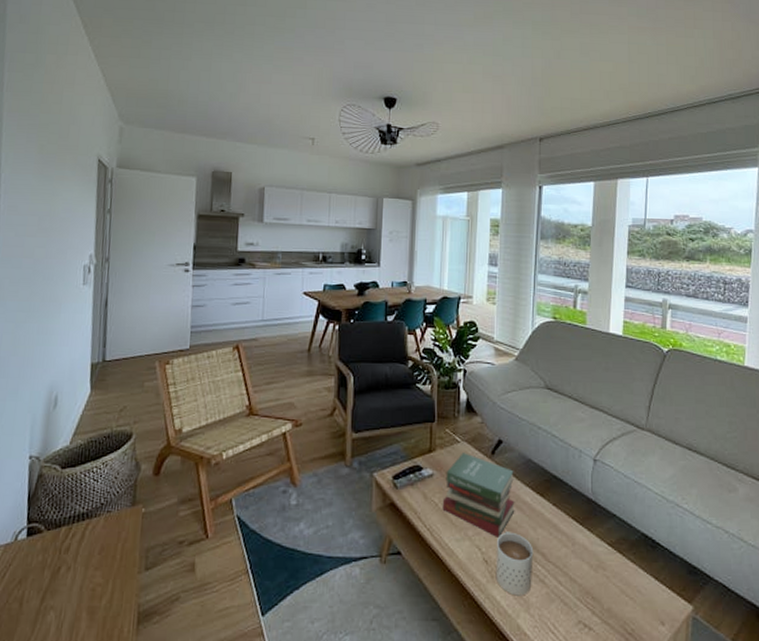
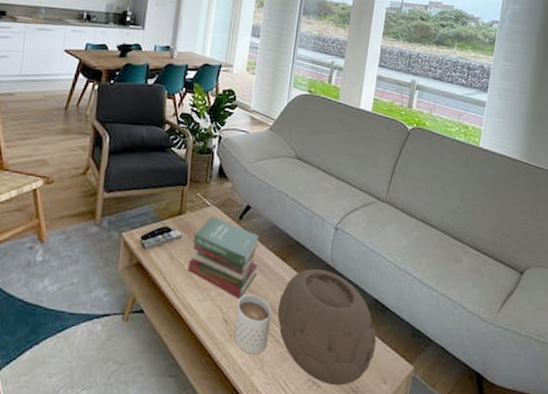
decorative bowl: none [540,504,648,628] -> present [278,269,376,386]

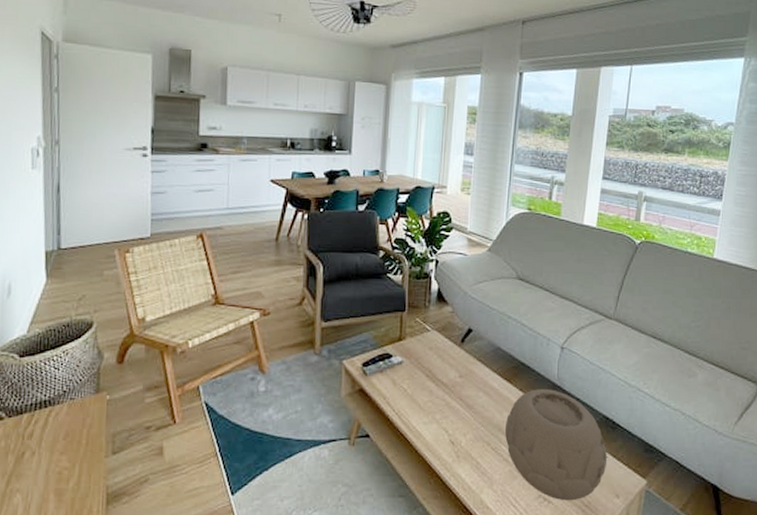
books: present [187,216,260,299] -> none [411,341,483,420]
mug: present [233,293,272,355] -> none [461,415,499,474]

